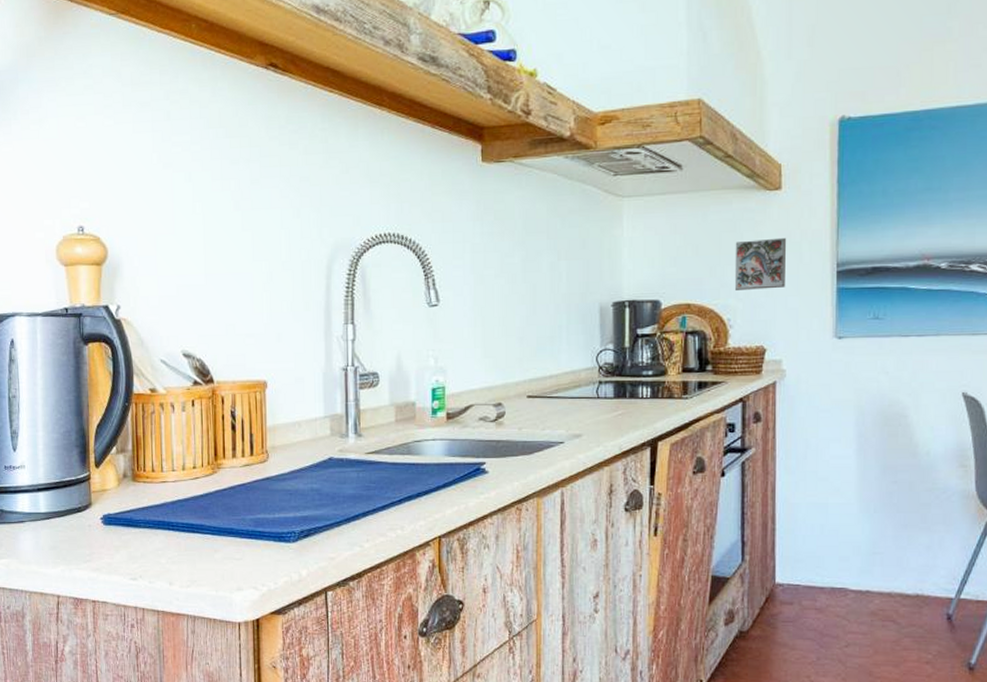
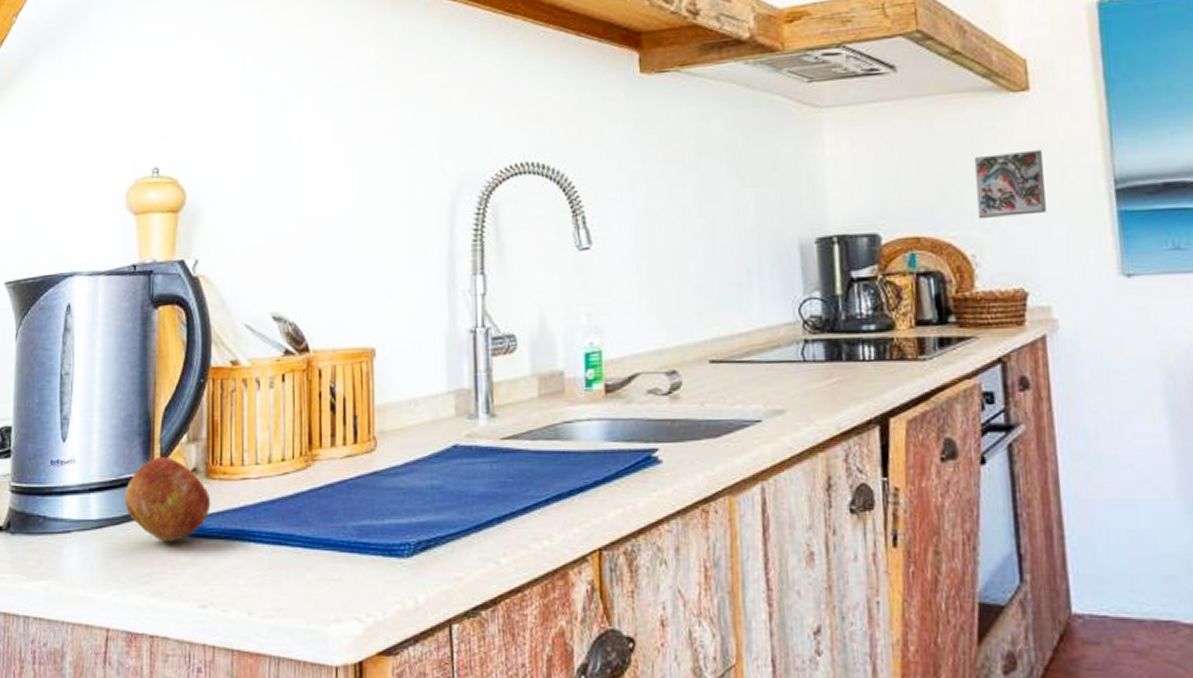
apple: none [67,463,137,531] -> present [125,456,211,543]

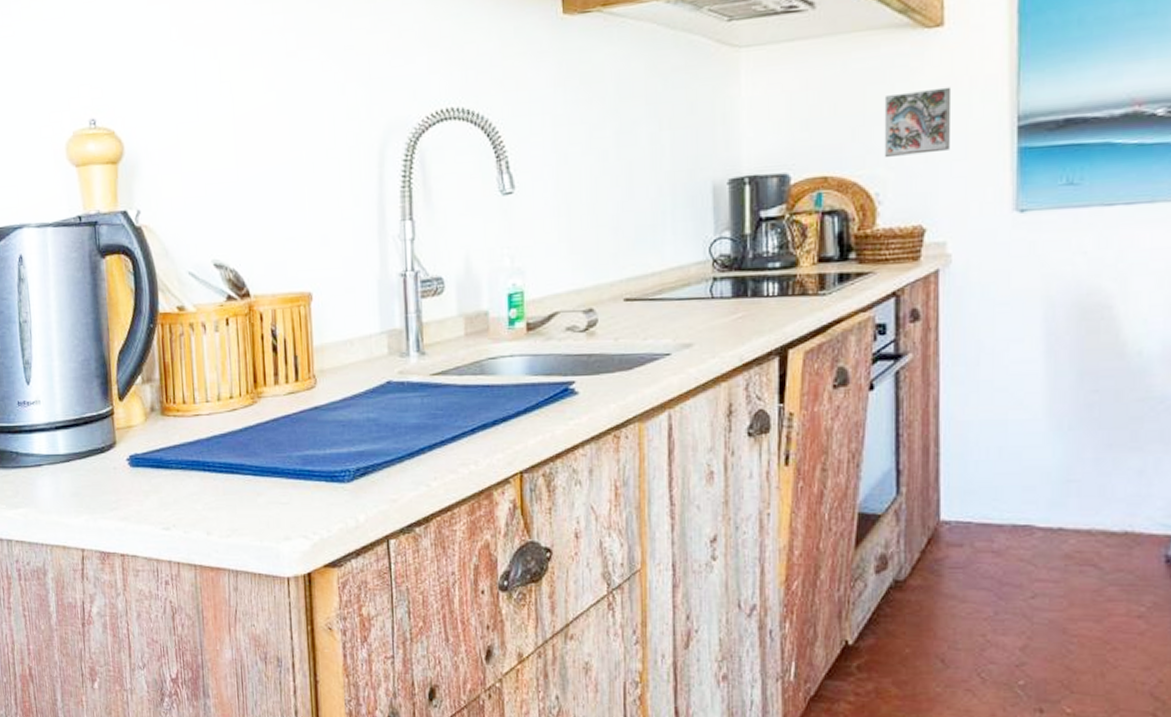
apple: present [125,456,211,543] -> none [88,396,168,473]

